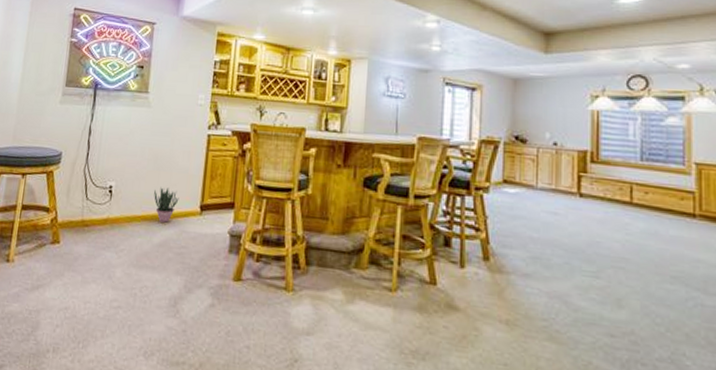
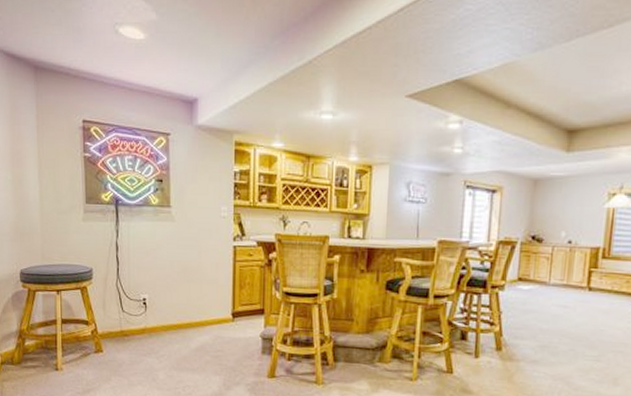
potted plant: present [154,187,179,224] -> none [187,297,211,331]

